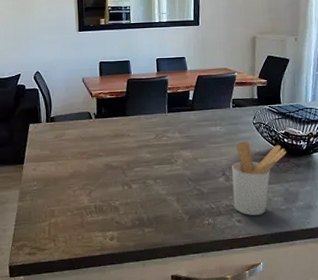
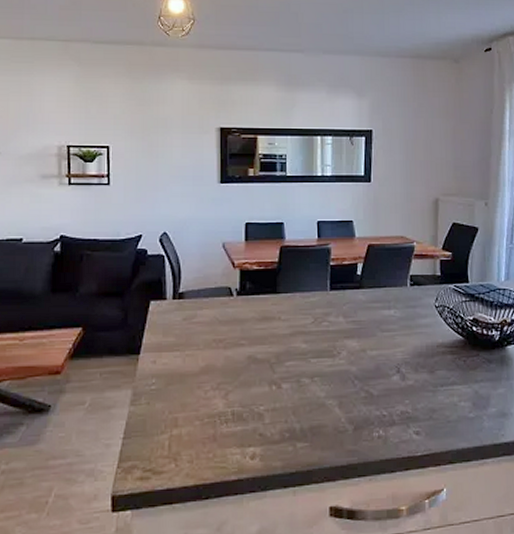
utensil holder: present [232,141,287,215] -> none [409,329,476,426]

